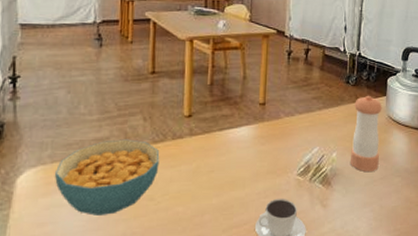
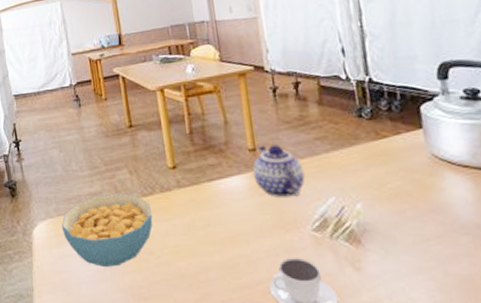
teapot: none [259,101,300,146] -> present [252,144,305,197]
pepper shaker: present [351,95,382,173] -> none [375,129,431,229]

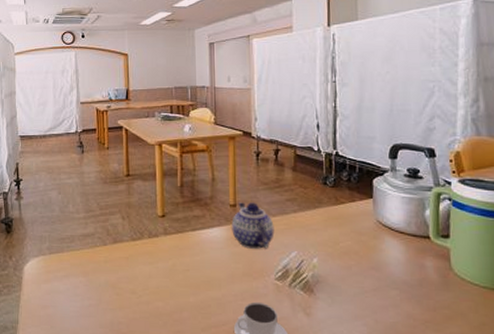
cereal bowl: present [61,193,153,267] -> none [52,236,139,304]

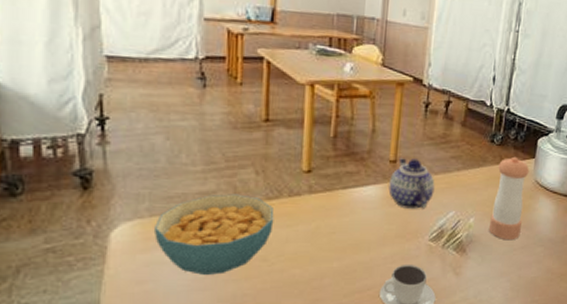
cereal bowl: none [52,236,139,304] -> present [153,194,274,275]
pepper shaker: none [334,197,370,282] -> present [489,156,530,241]

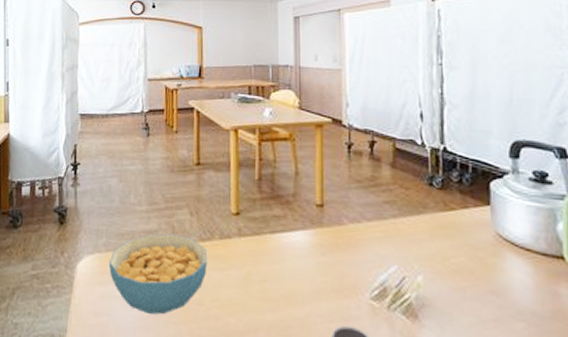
teapot: present [388,158,435,209] -> none [318,202,370,261]
pepper shaker: present [489,156,530,241] -> none [443,202,489,309]

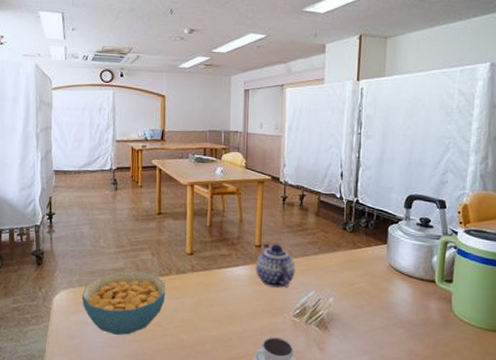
teapot: none [318,202,370,261] -> present [256,243,295,288]

